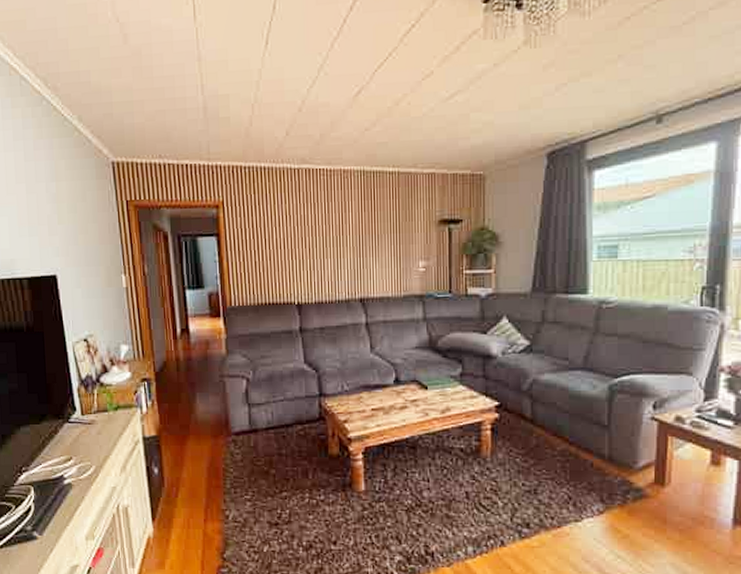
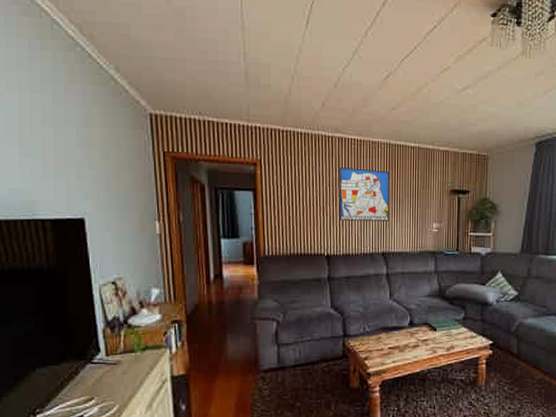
wall art: none [307,202,367,264] -> present [339,167,390,221]

